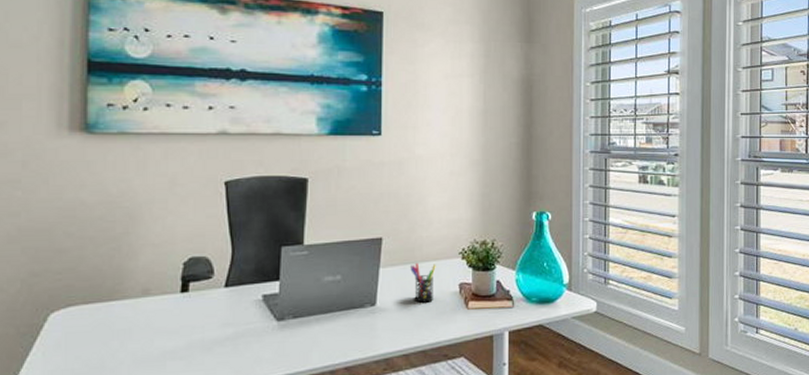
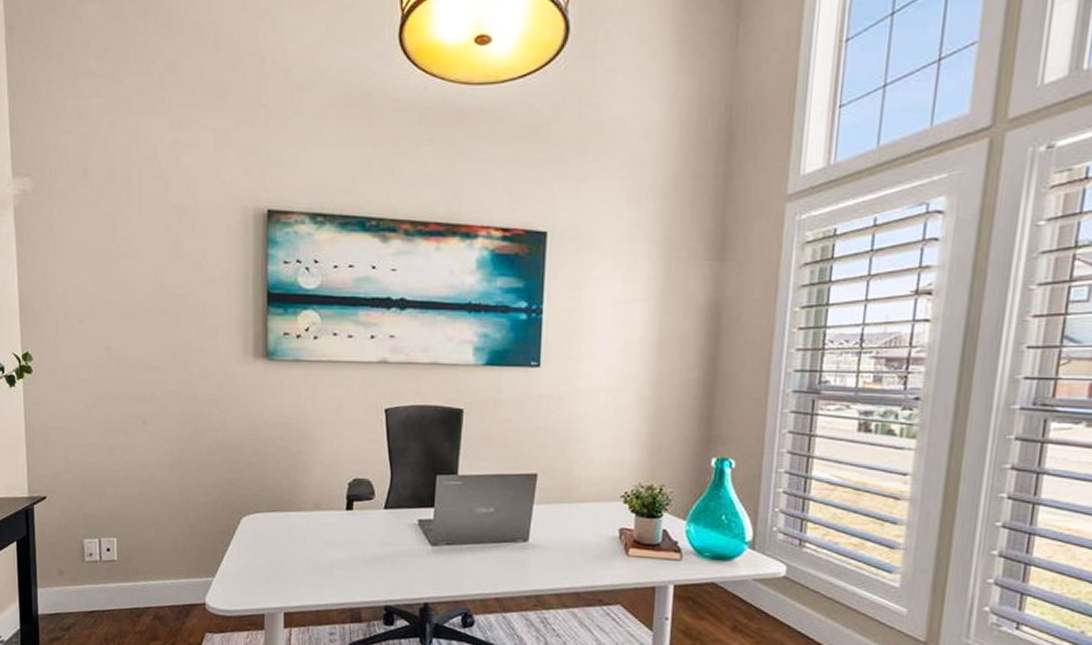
pen holder: present [410,263,436,303] -> none [566,503,594,544]

